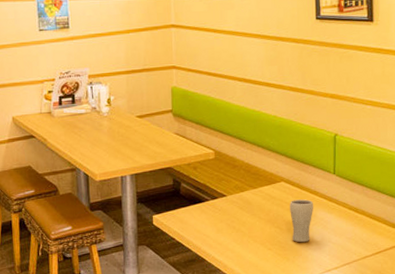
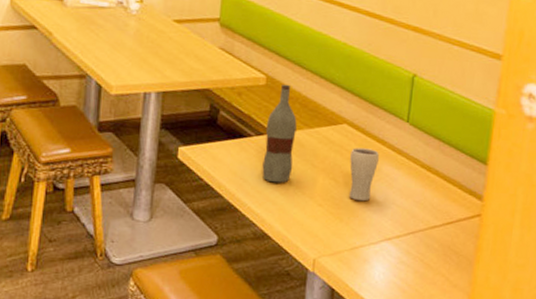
bottle: none [219,155,244,235] -> present [262,84,297,183]

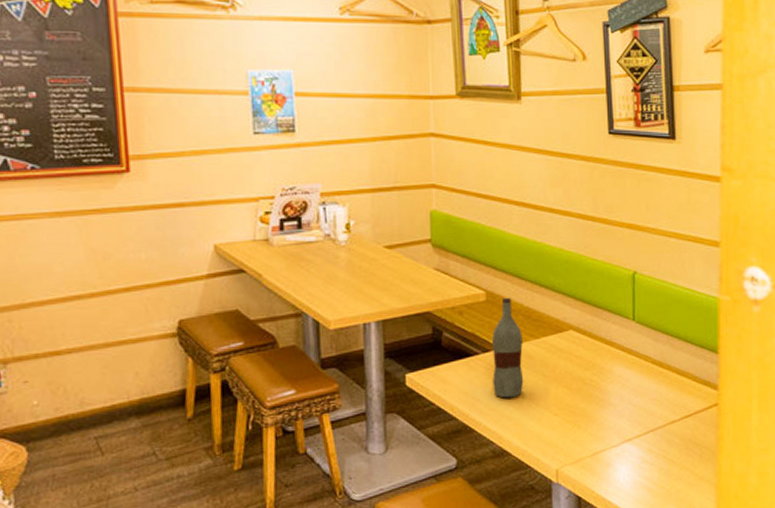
drinking glass: present [348,148,379,202] -> none [580,352,609,406]

